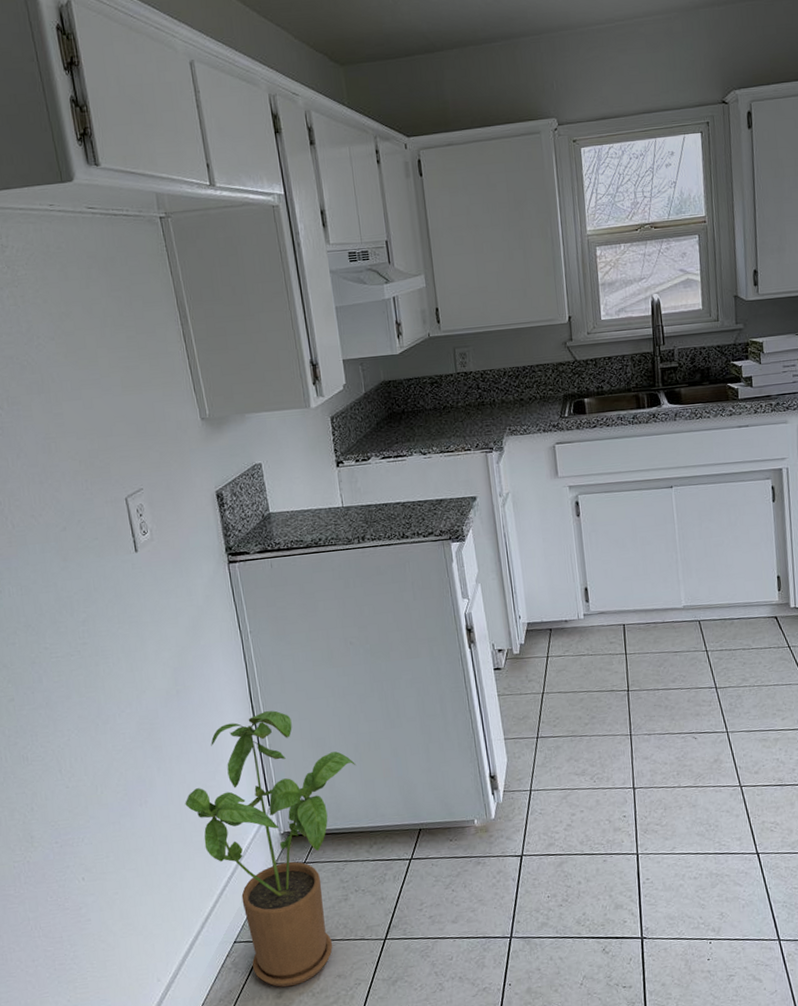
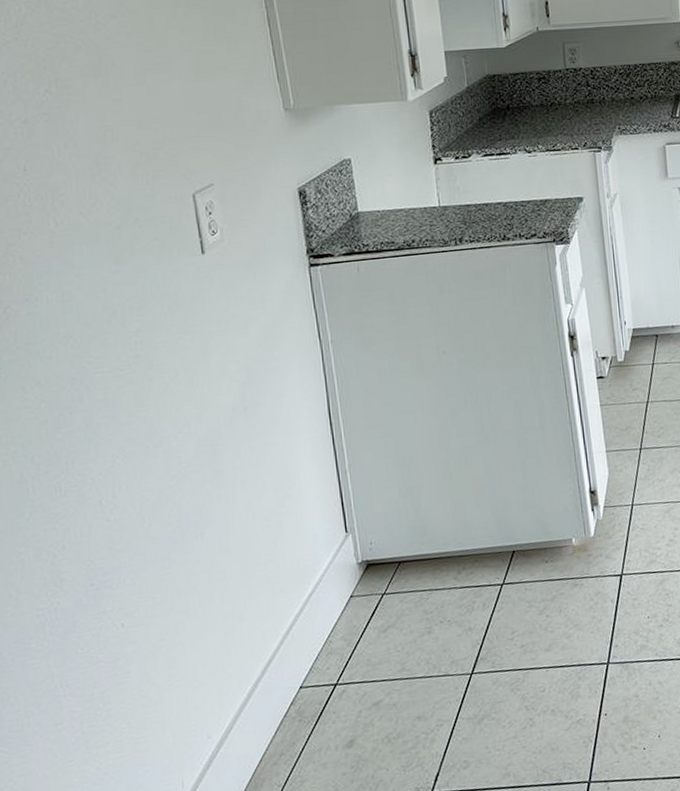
house plant: present [185,710,357,988] -> none [248,427,446,735]

